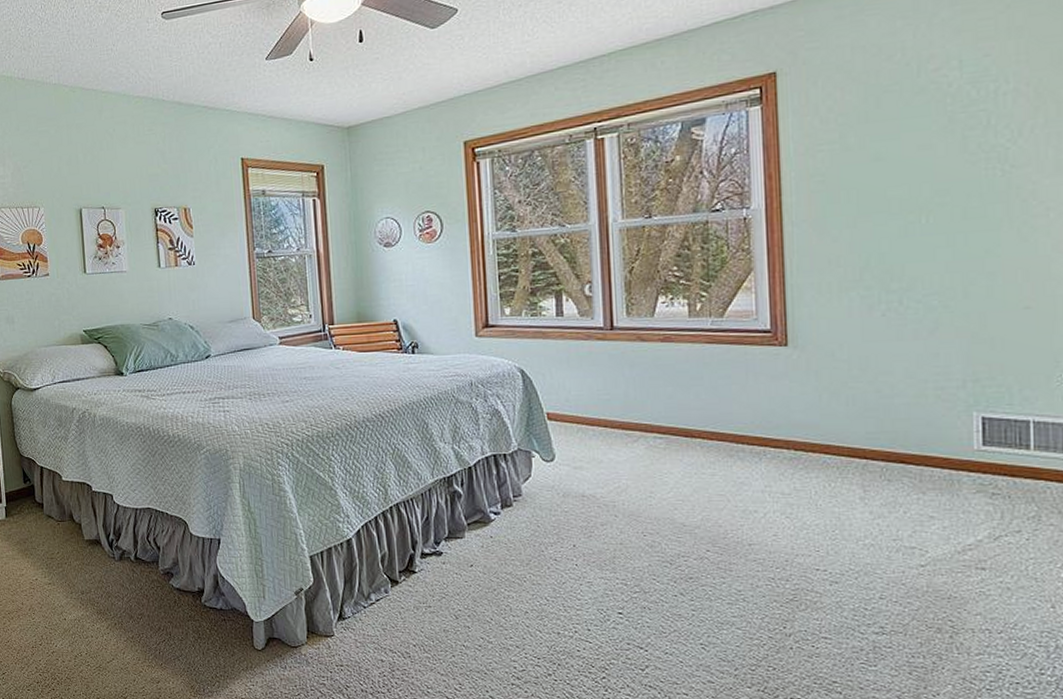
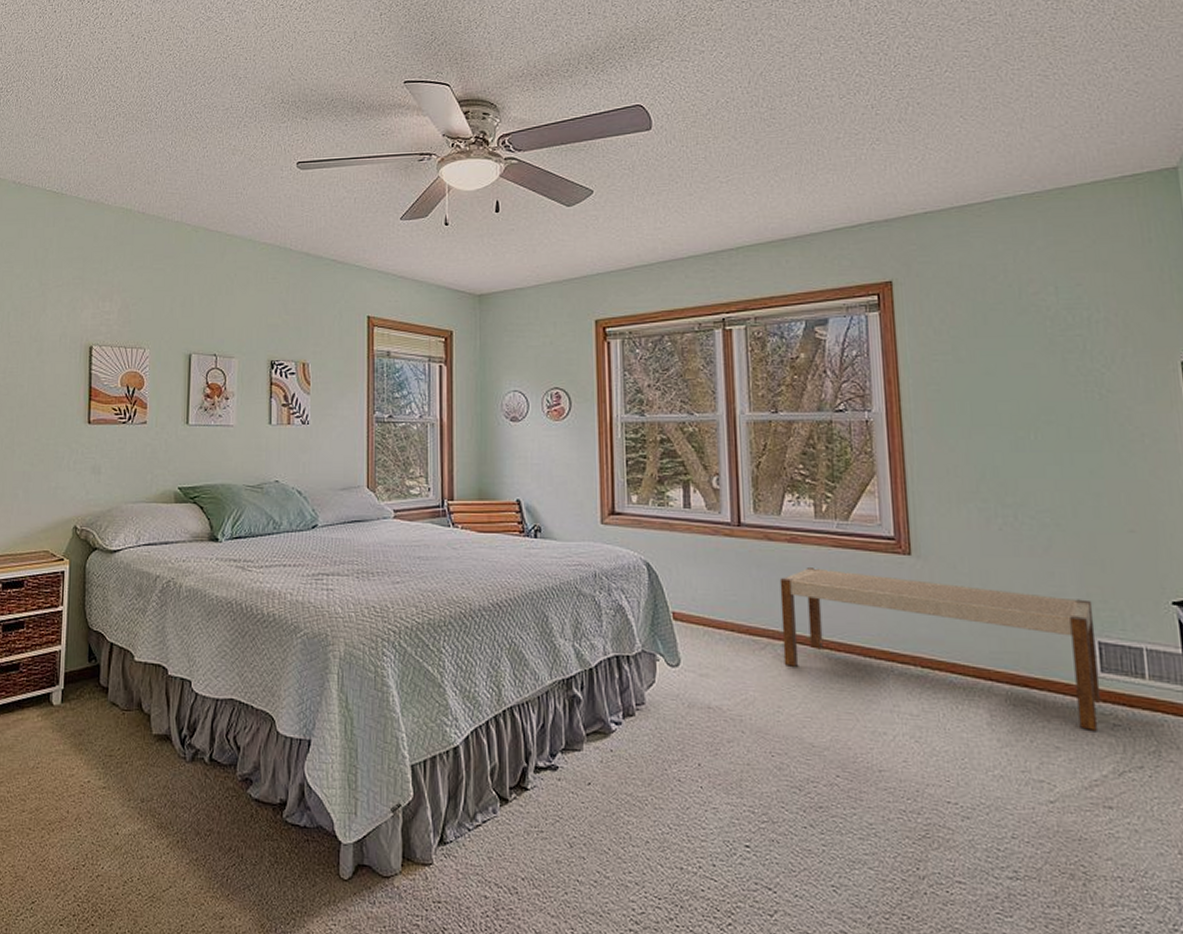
bench: none [652,364,981,500] -> present [779,568,1102,731]

